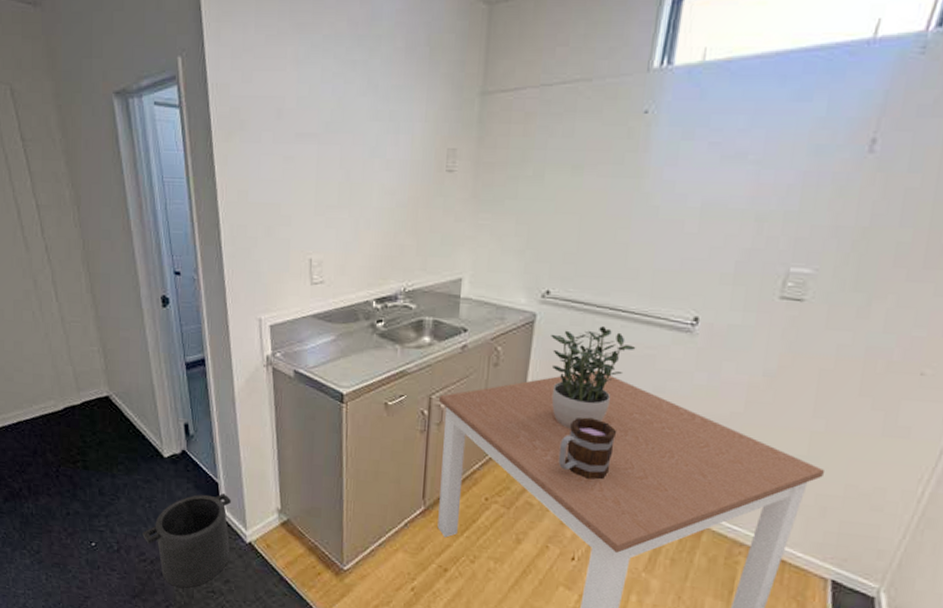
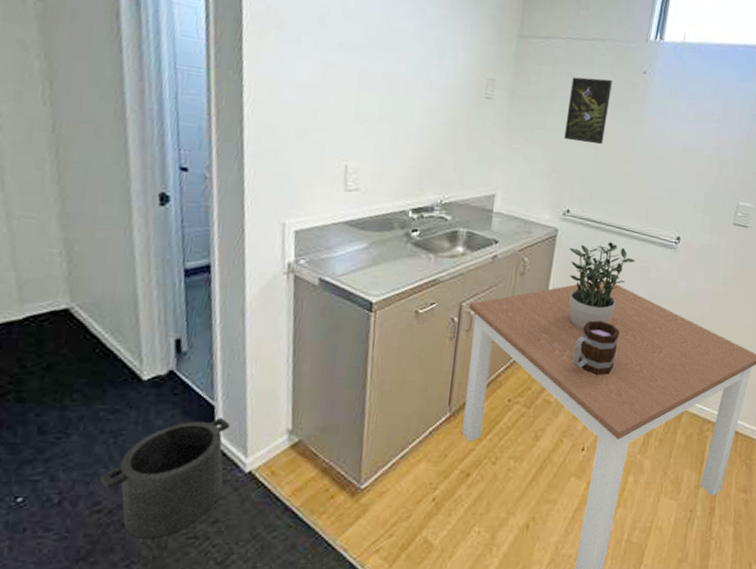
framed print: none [540,127,601,211] -> present [564,77,612,145]

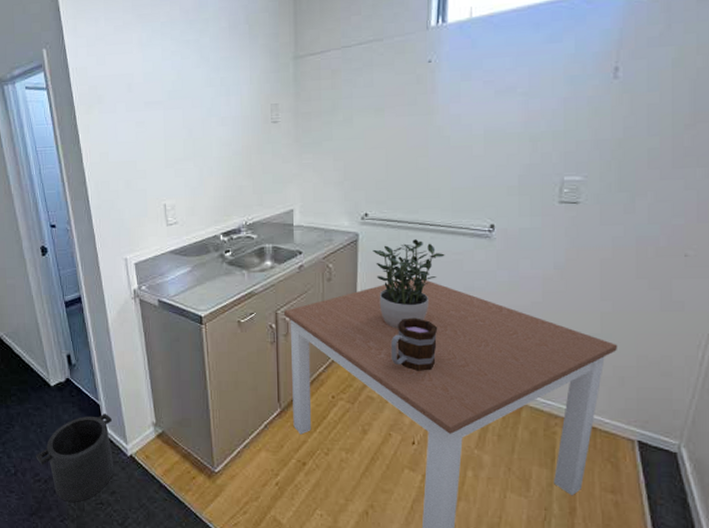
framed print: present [564,77,612,145] -> none [352,77,395,146]

